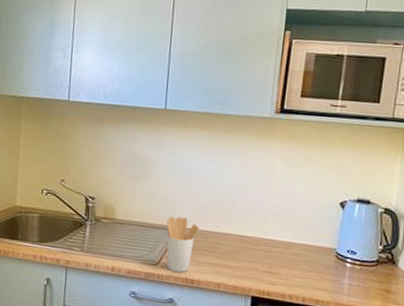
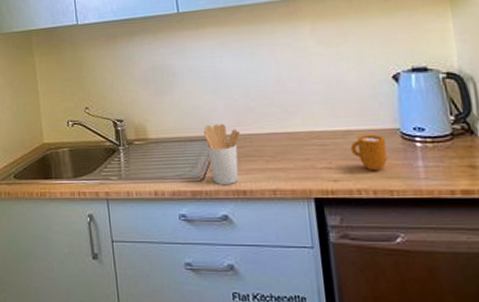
mug: none [291,248,322,282] -> present [350,134,387,171]

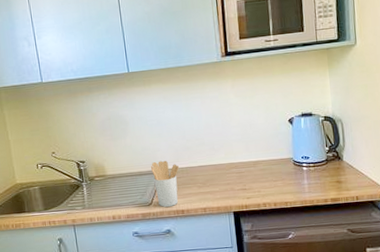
mug: present [350,134,387,171] -> none [259,163,284,189]

